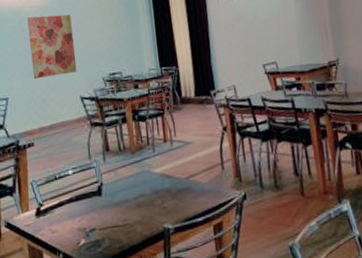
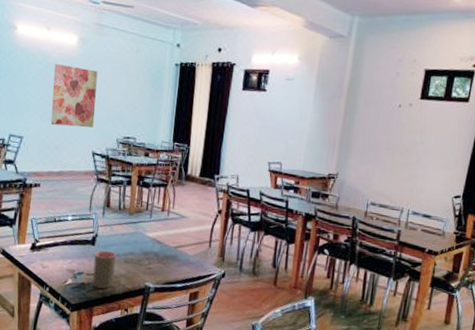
cup: none [103,198,131,243] -> present [92,250,116,289]

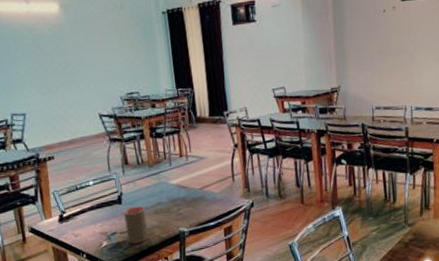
wall art: present [50,64,98,128] -> none [41,33,95,95]

